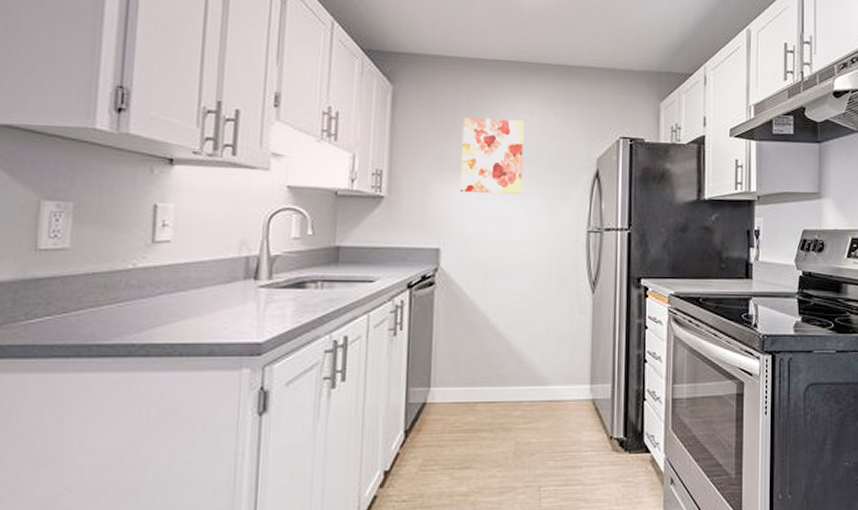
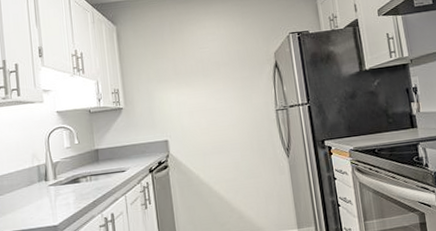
wall art: present [461,117,524,194] -> none [170,34,221,95]

